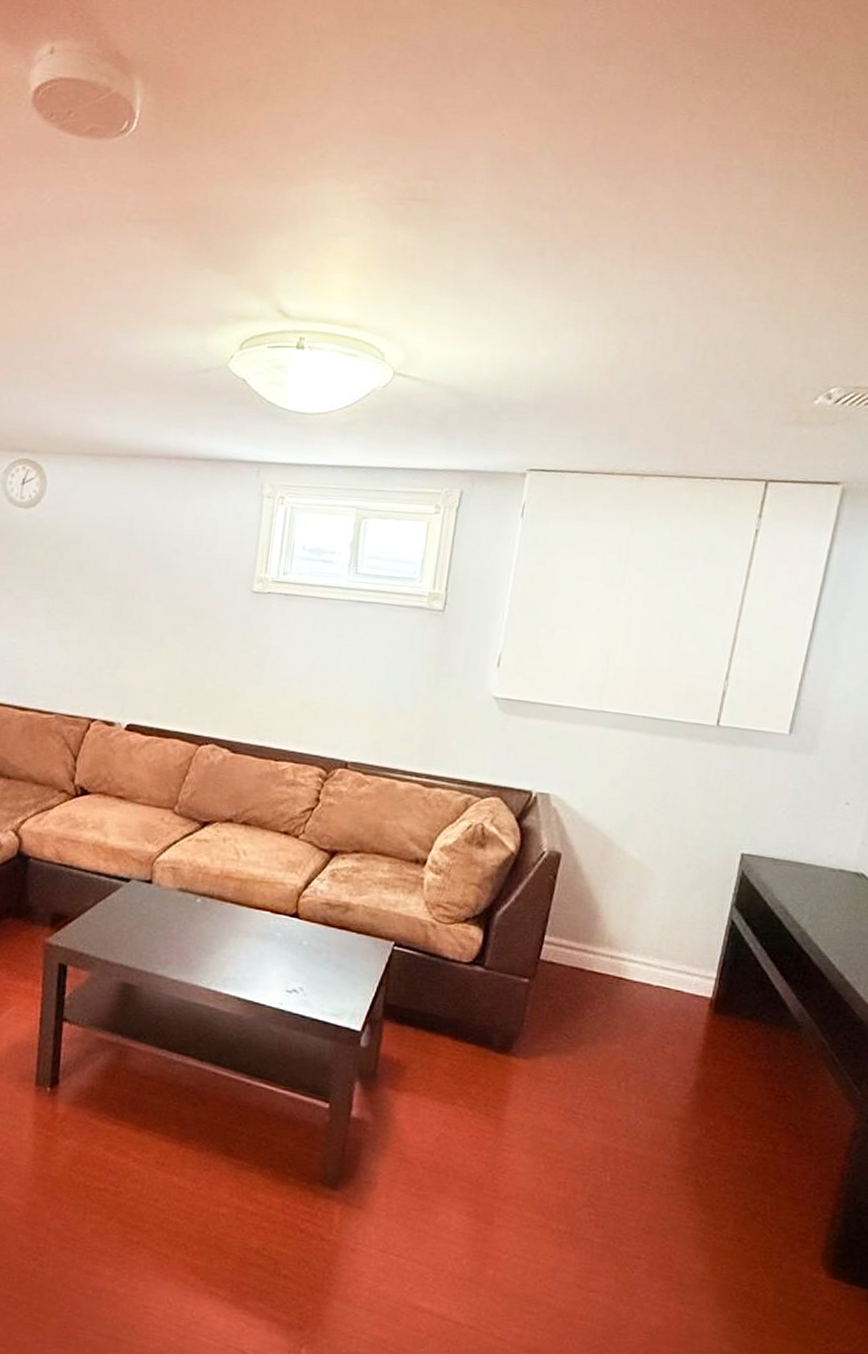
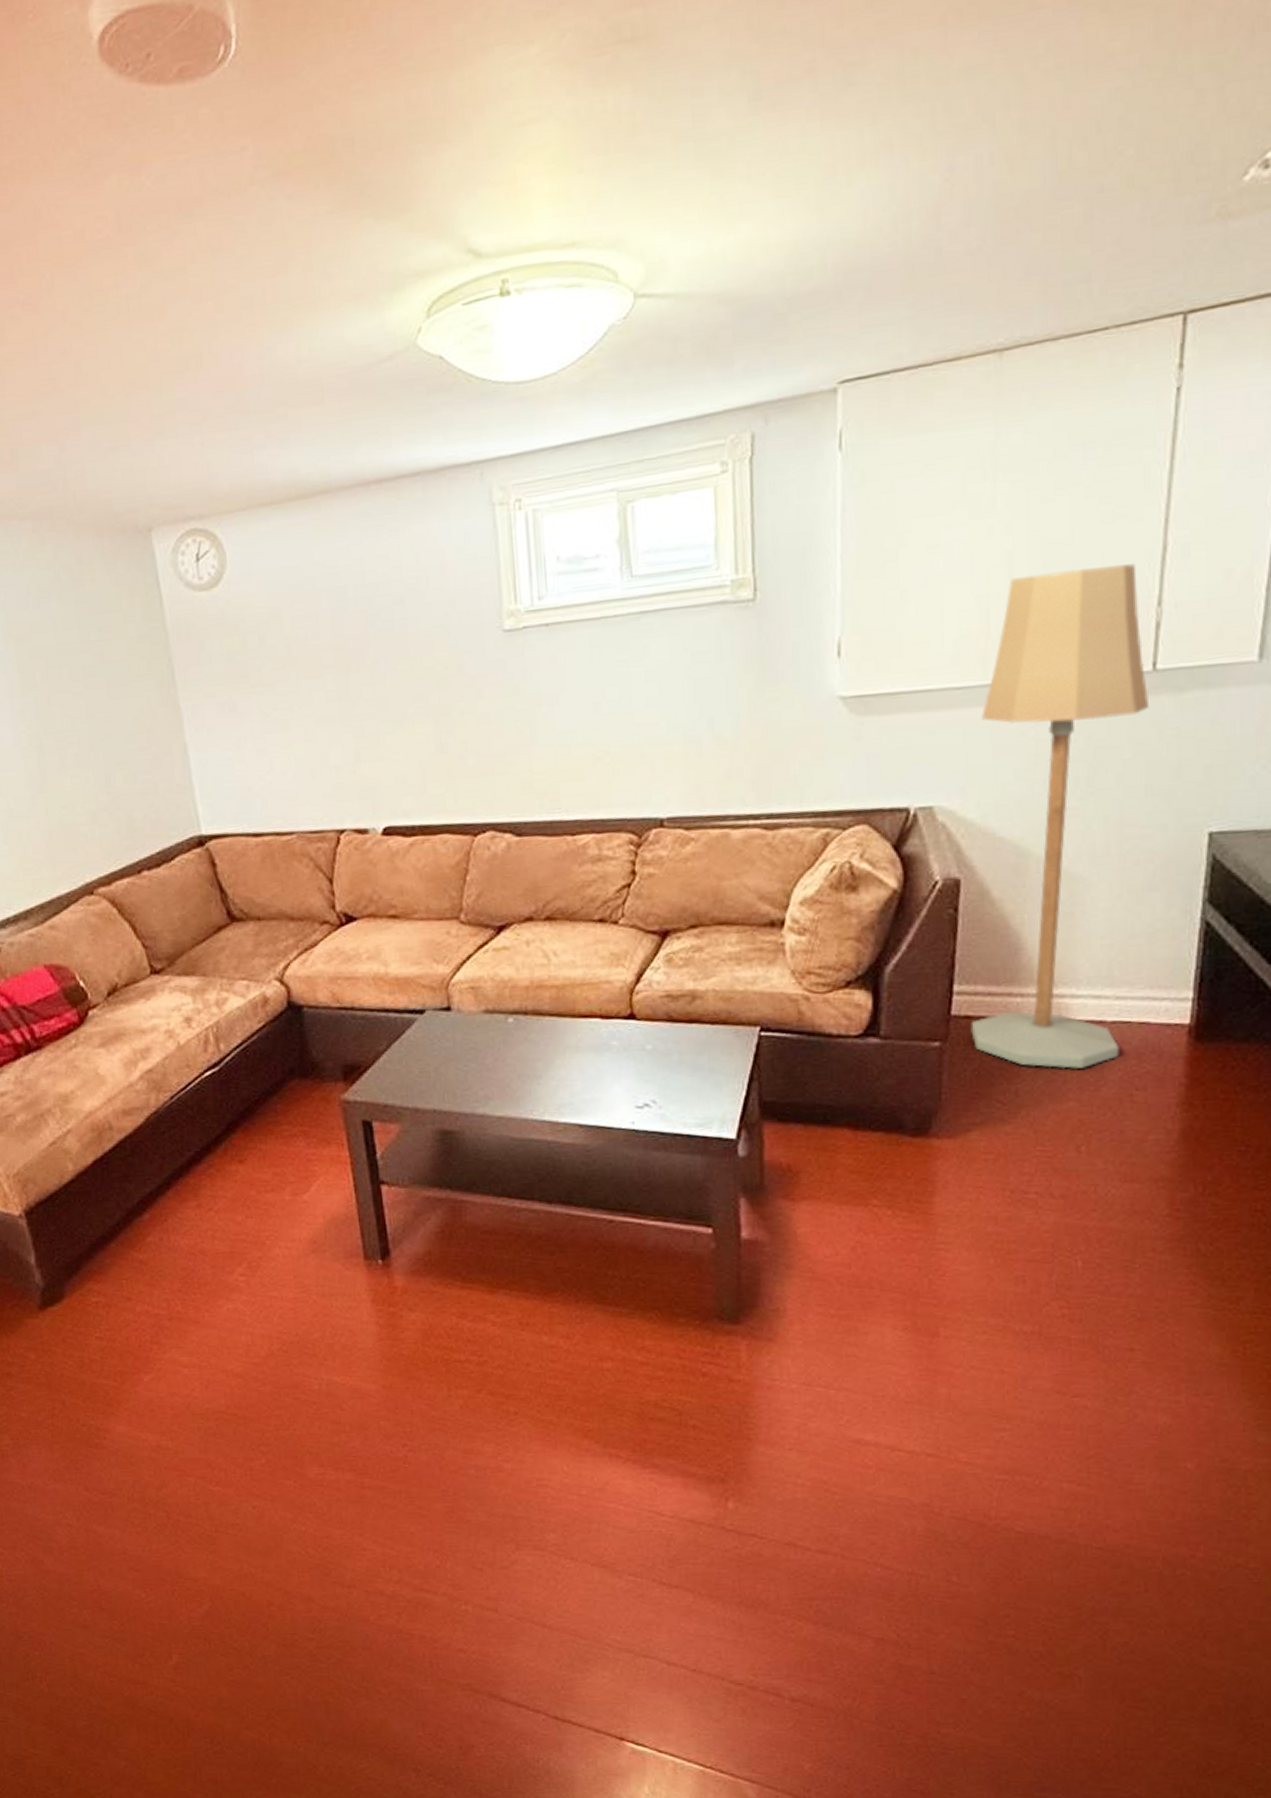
floor lamp: none [552,637,714,1019] -> present [970,564,1148,1069]

